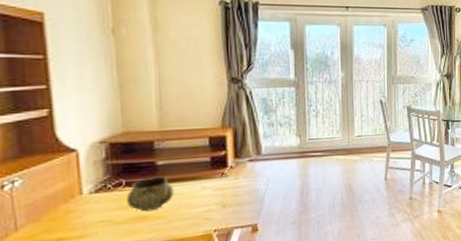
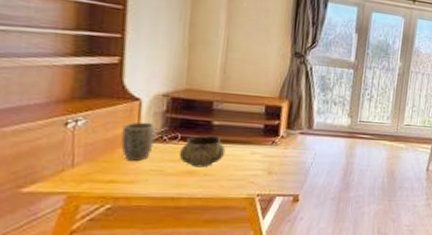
plant pot: none [62,172,98,215] -> present [121,122,155,161]

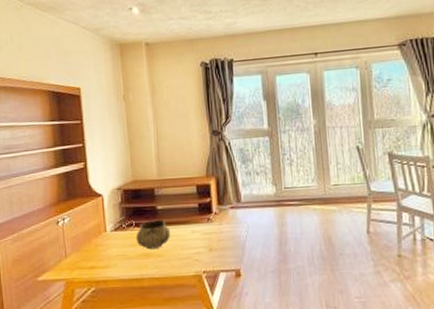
plant pot: present [121,122,155,161] -> none [93,214,117,248]

